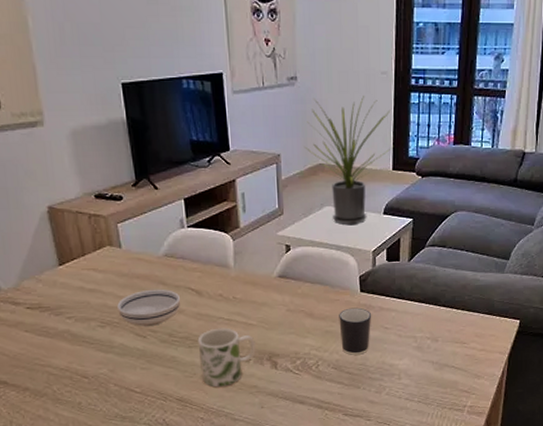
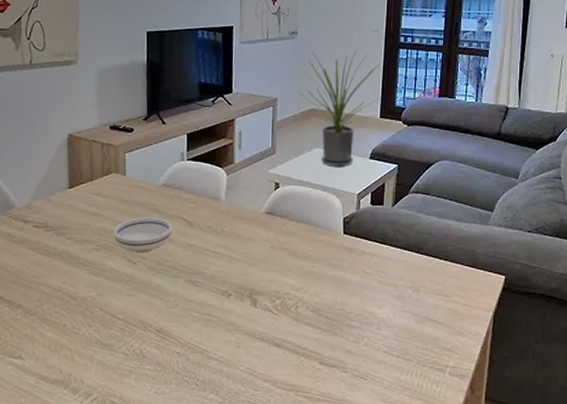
mug: present [197,327,256,388] -> none [182,259,238,321]
mug: present [339,307,372,355] -> none [321,249,354,299]

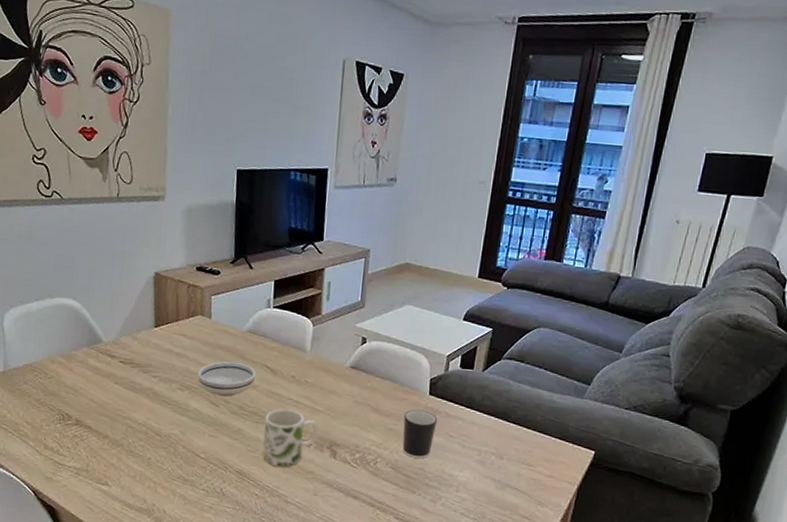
mug: none [182,259,238,321] -> present [263,408,319,468]
house plant: present [299,50,382,167] -> none [394,201,484,327]
mug: none [321,249,354,299] -> present [402,409,438,459]

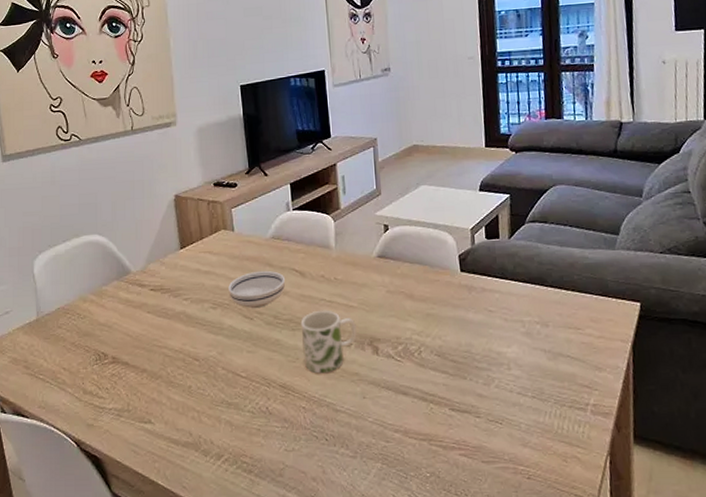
mug: present [402,409,438,459] -> none [439,288,475,341]

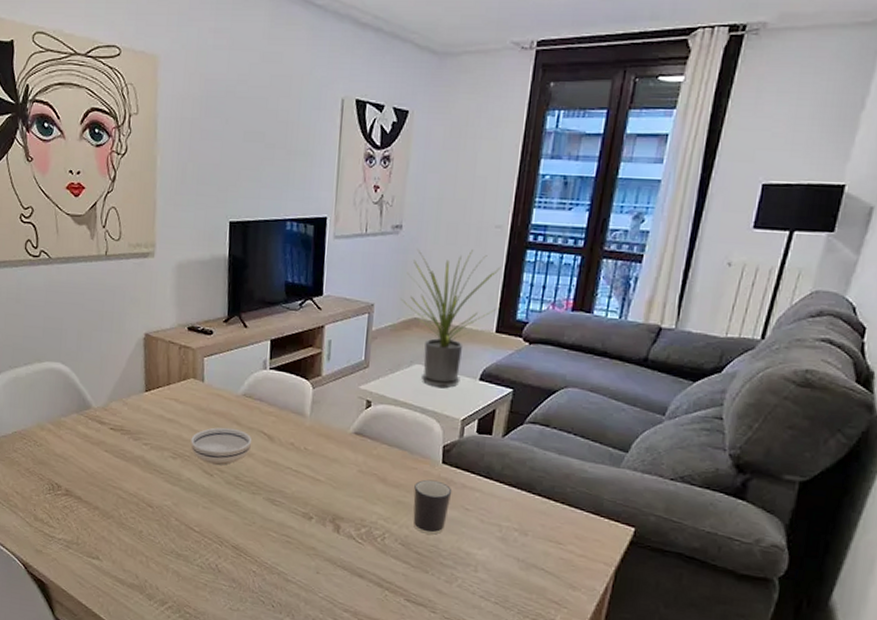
mug: present [300,310,357,374] -> none [260,478,320,543]
house plant: none [398,80,485,203] -> present [400,249,502,388]
mug: none [439,288,475,341] -> present [412,479,452,535]

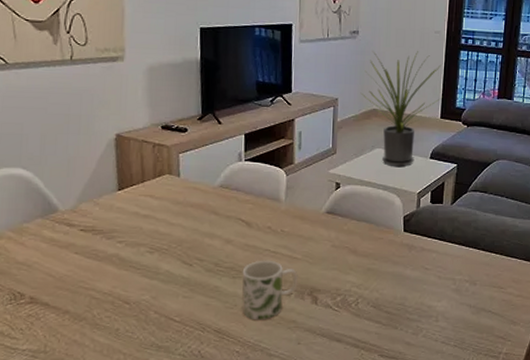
bowl: present [190,427,252,466] -> none [168,218,231,254]
mug: none [260,478,320,543] -> present [241,260,298,320]
mug: present [412,479,452,535] -> none [381,247,414,294]

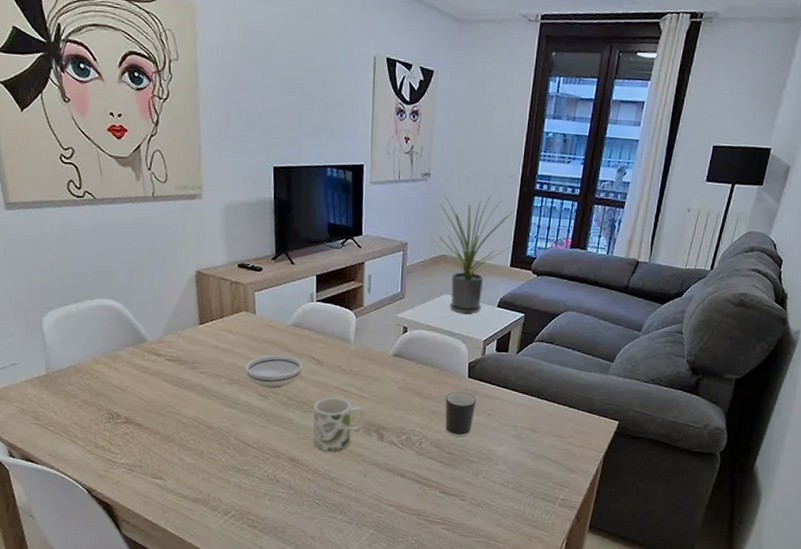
bowl: none [168,218,231,254] -> present [246,354,303,388]
mug: none [381,247,414,294] -> present [445,391,477,437]

